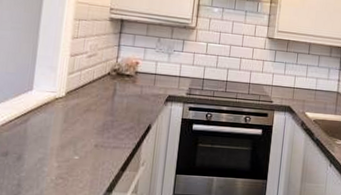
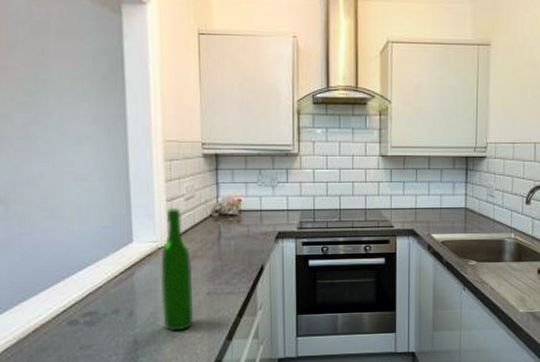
wine bottle: none [49,63,85,179] -> present [160,208,194,331]

